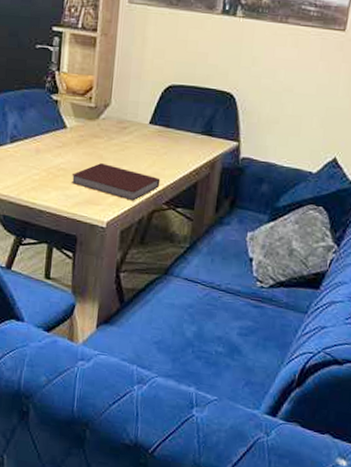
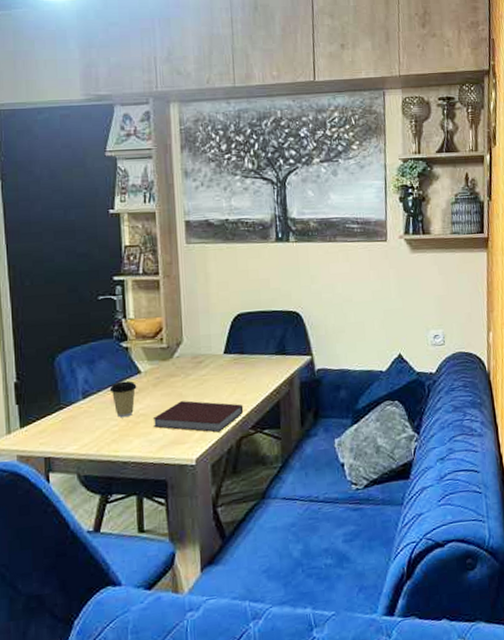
coffee cup: none [35,133,61,169] -> present [109,381,137,418]

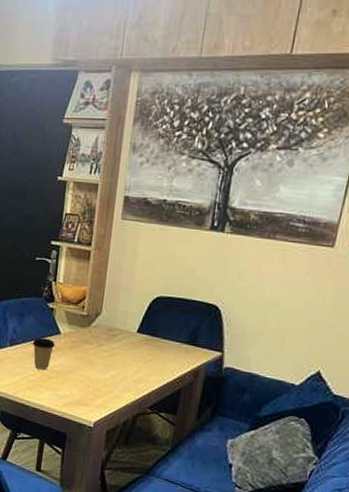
notebook: present [152,400,244,433] -> none [62,367,146,404]

